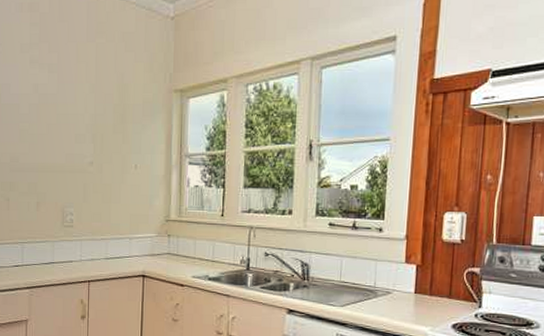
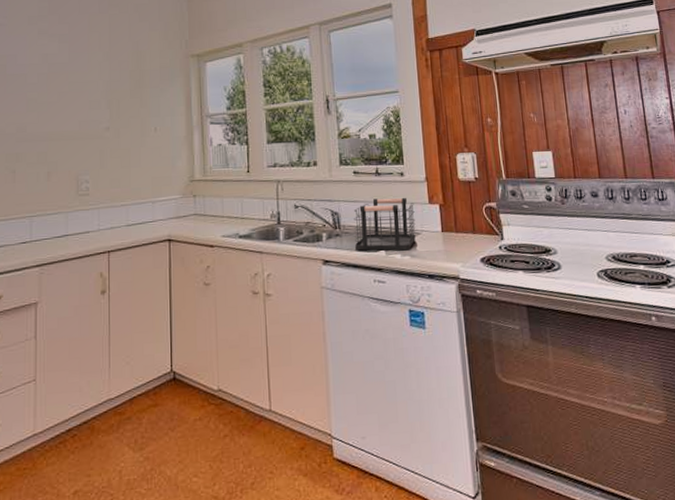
dish rack: none [321,253,389,308] -> present [353,197,416,251]

